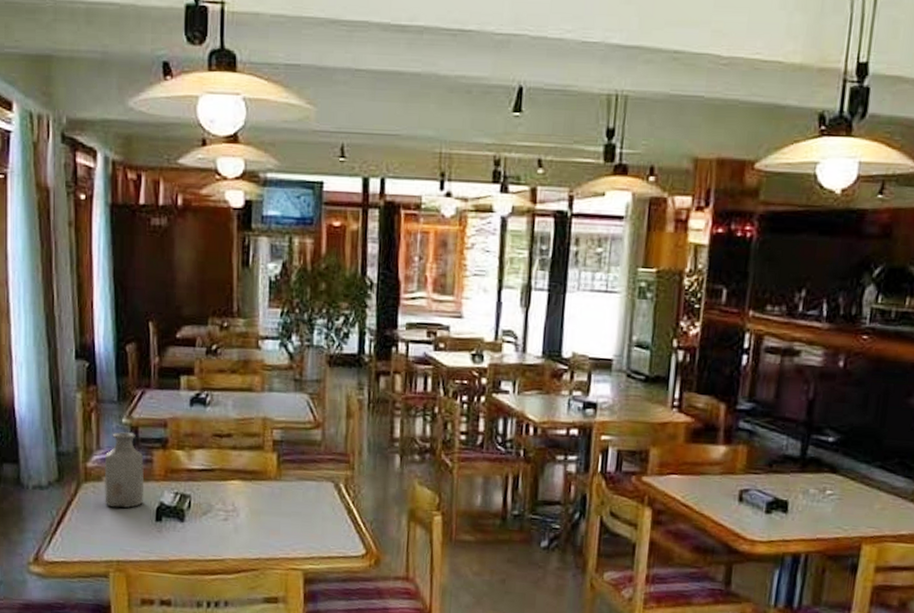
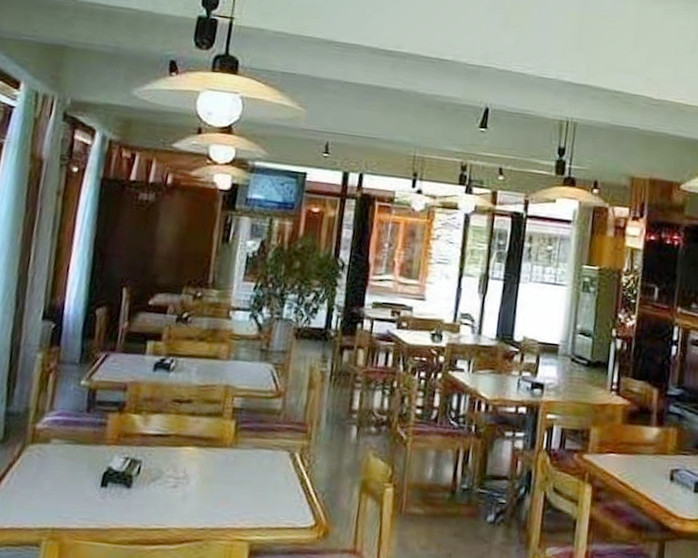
bottle: present [104,431,144,509] -> none [49,393,98,473]

